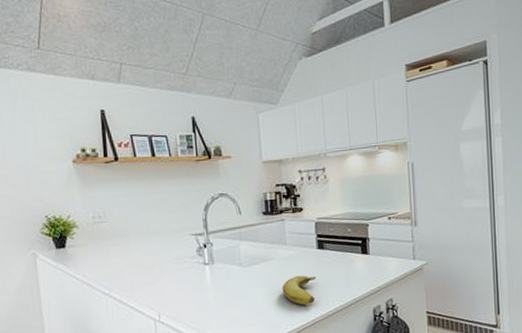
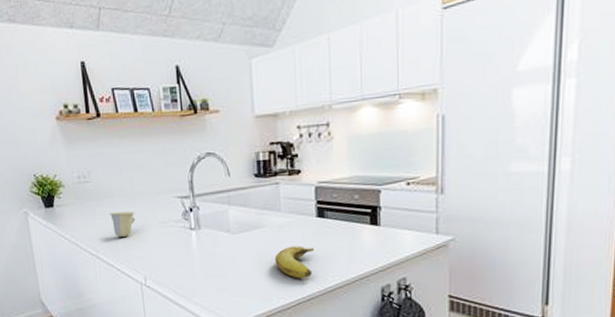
cup: none [124,249,151,275] -> present [109,211,136,237]

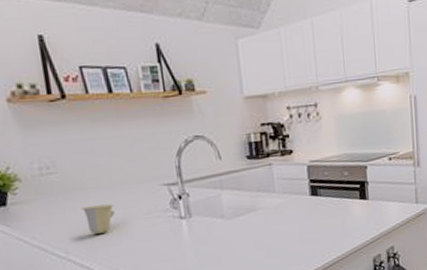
banana: present [274,246,315,279] -> none [271,225,311,259]

